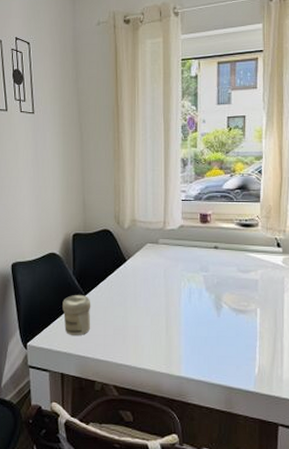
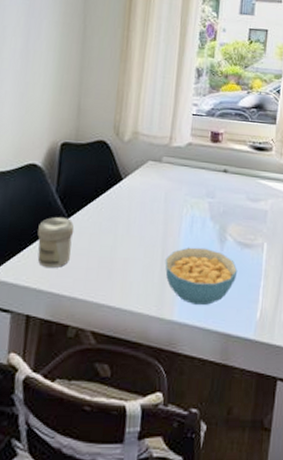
cereal bowl: none [169,314,235,364] -> present [165,247,238,306]

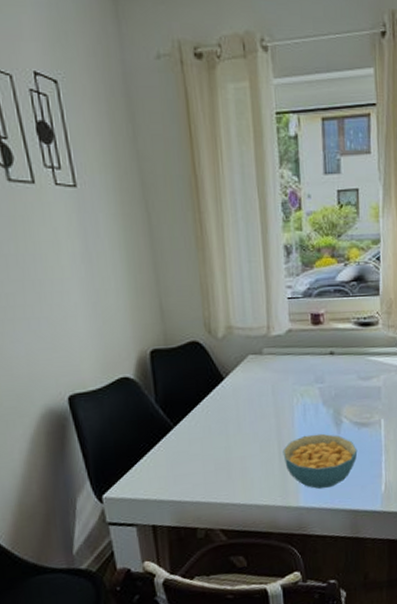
jar: present [37,216,75,268] -> none [145,426,186,478]

